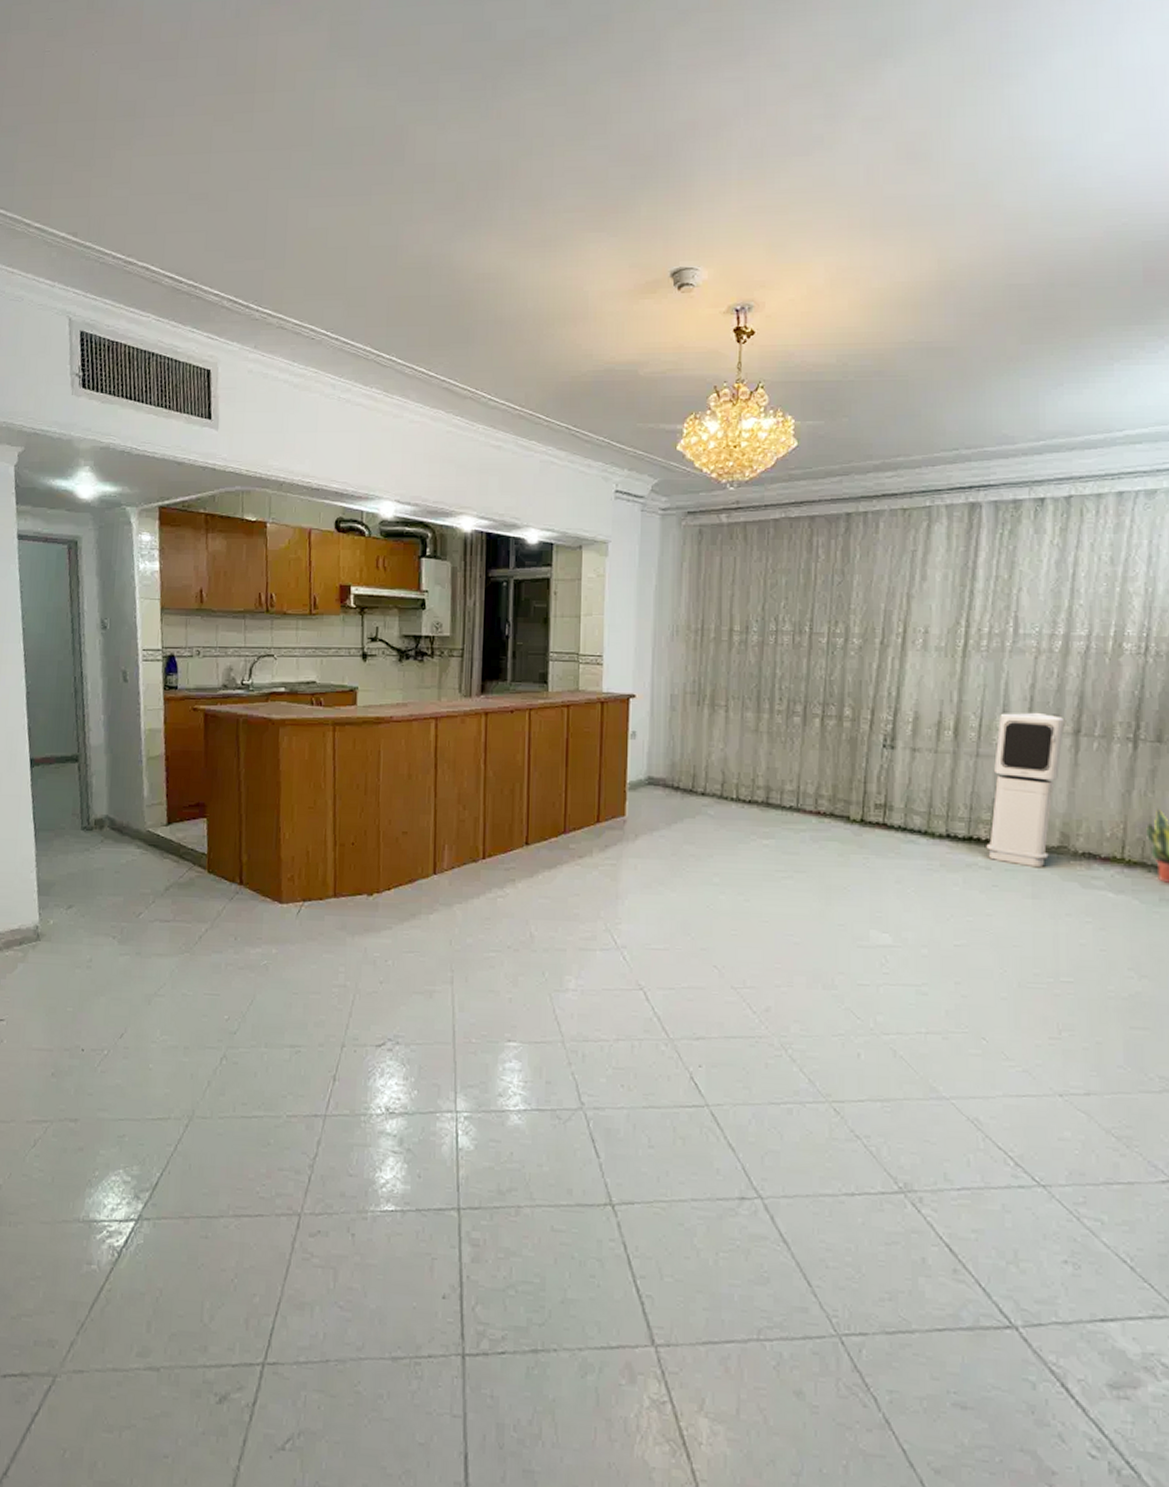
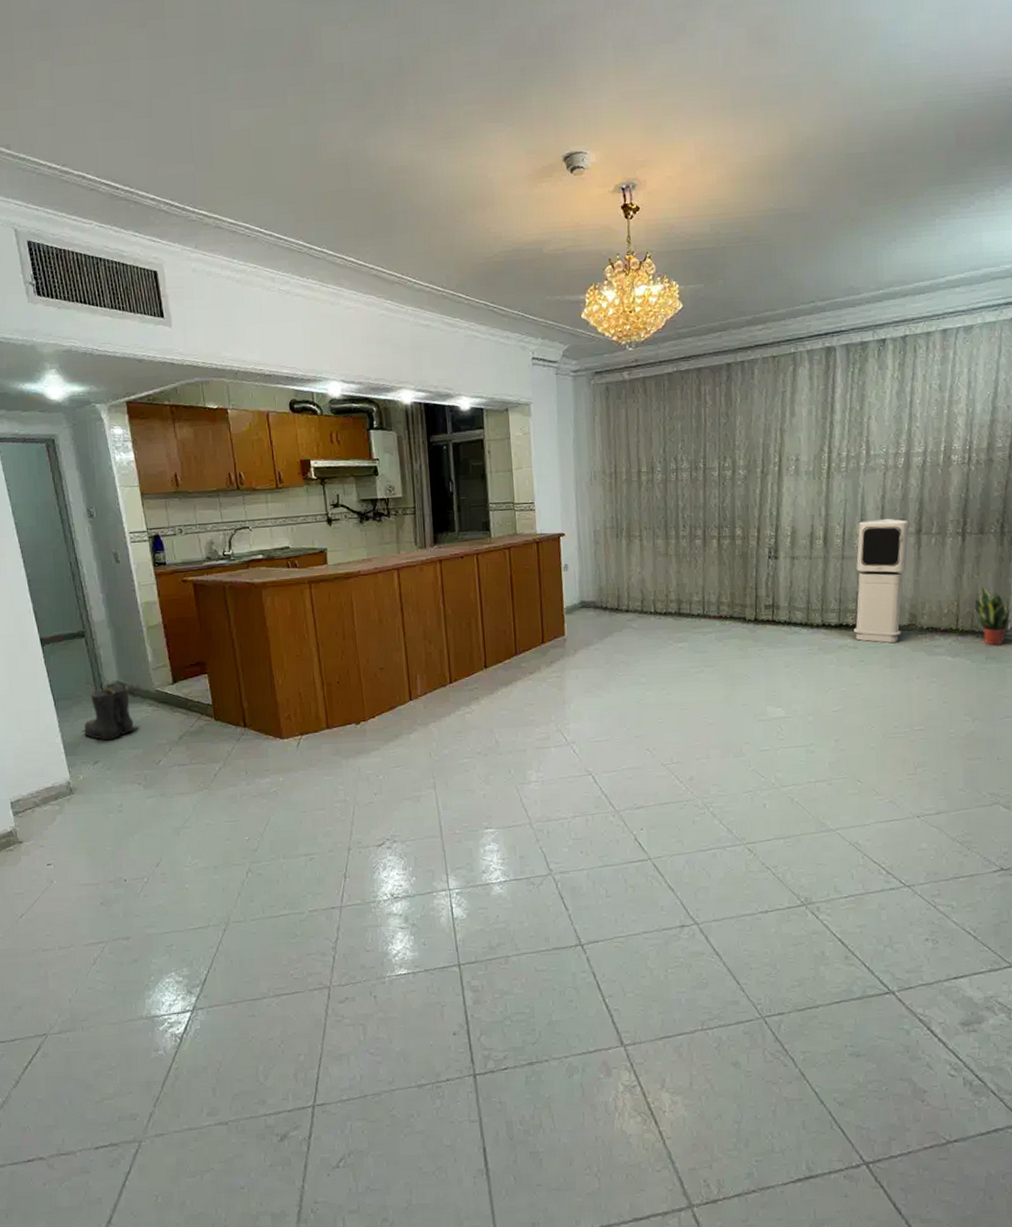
boots: none [59,820,118,883] -> present [81,685,134,741]

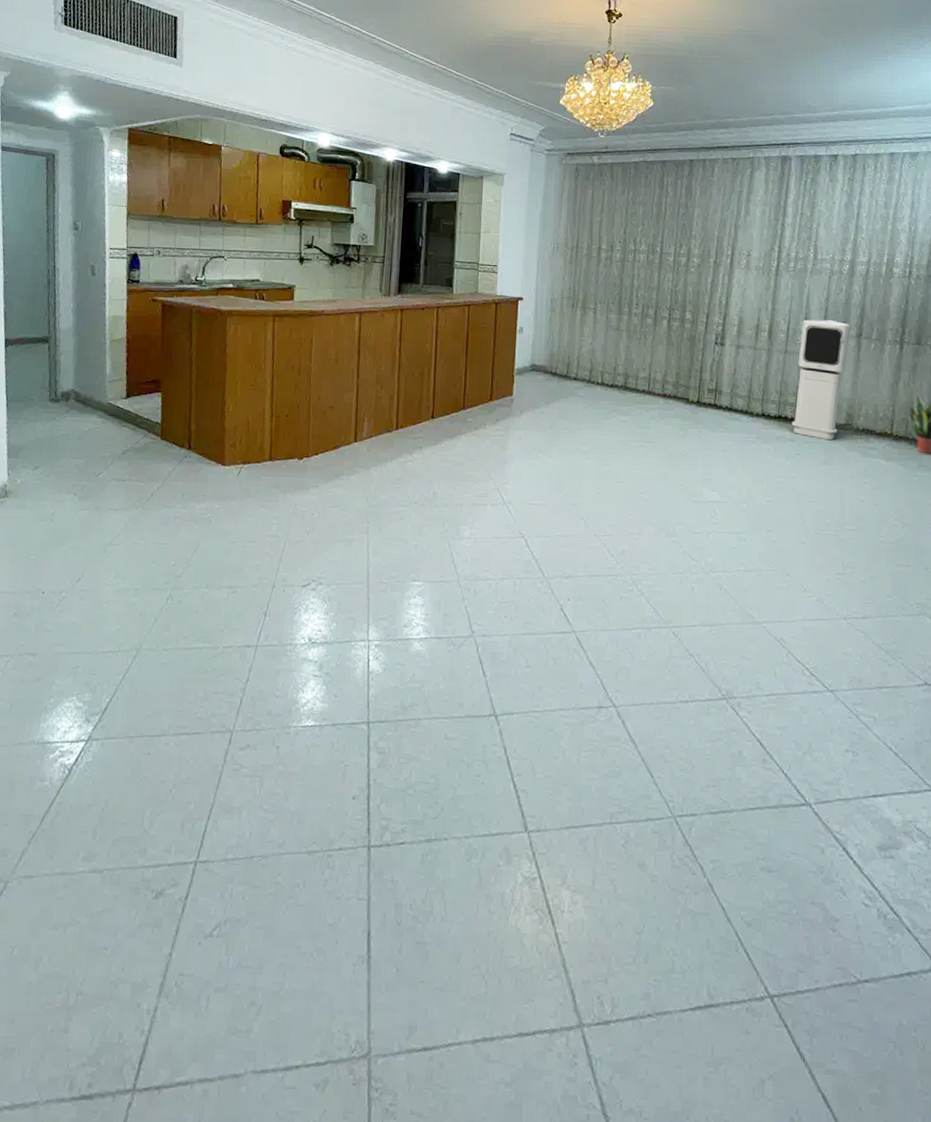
boots: present [81,685,134,741] -> none [28,393,83,447]

